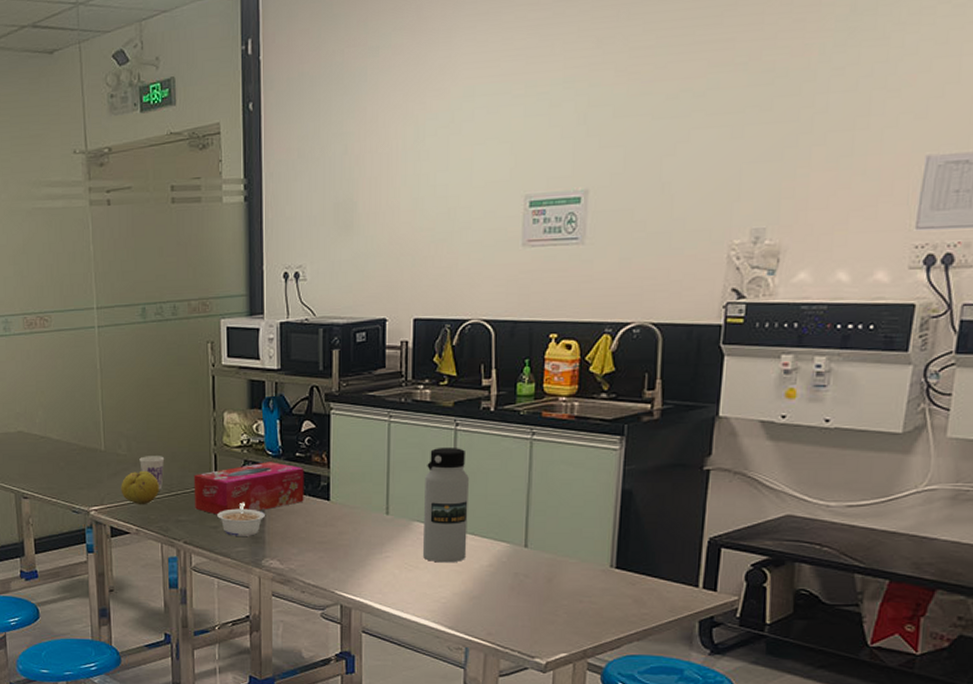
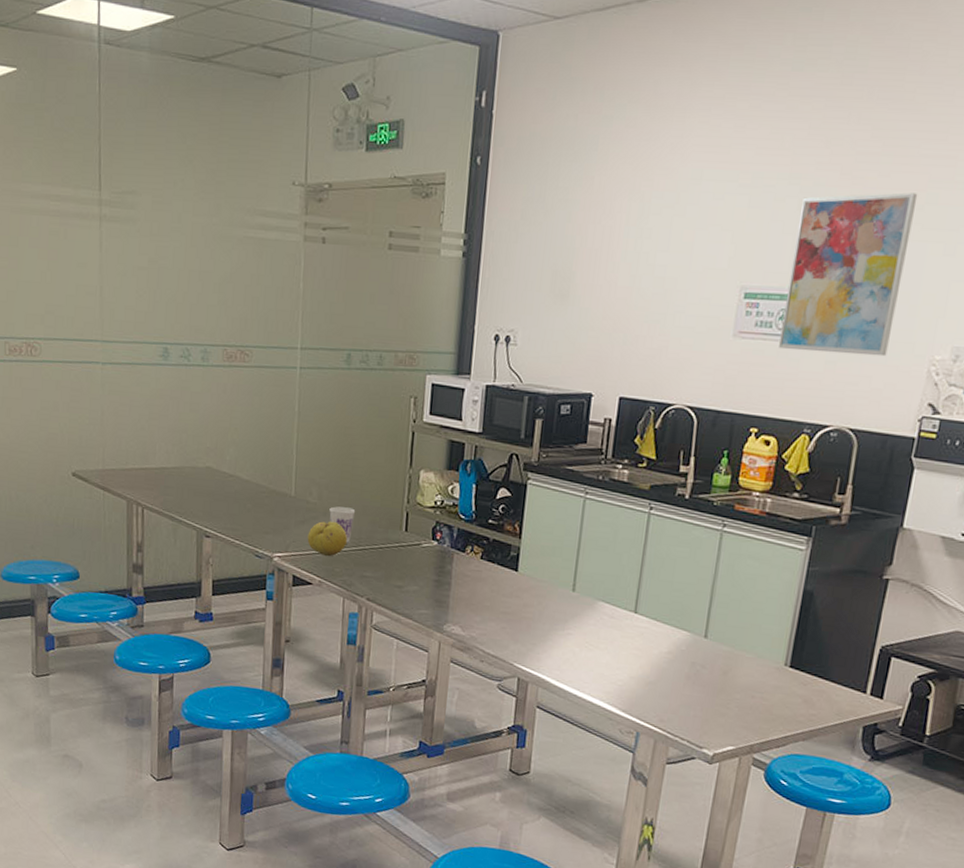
tissue box: present [194,462,304,515] -> none [381,525,496,575]
legume: present [217,503,265,536] -> none [403,565,452,600]
water bottle: present [422,446,469,563] -> none [604,529,658,646]
wall art: none [570,80,698,253] -> present [779,192,918,357]

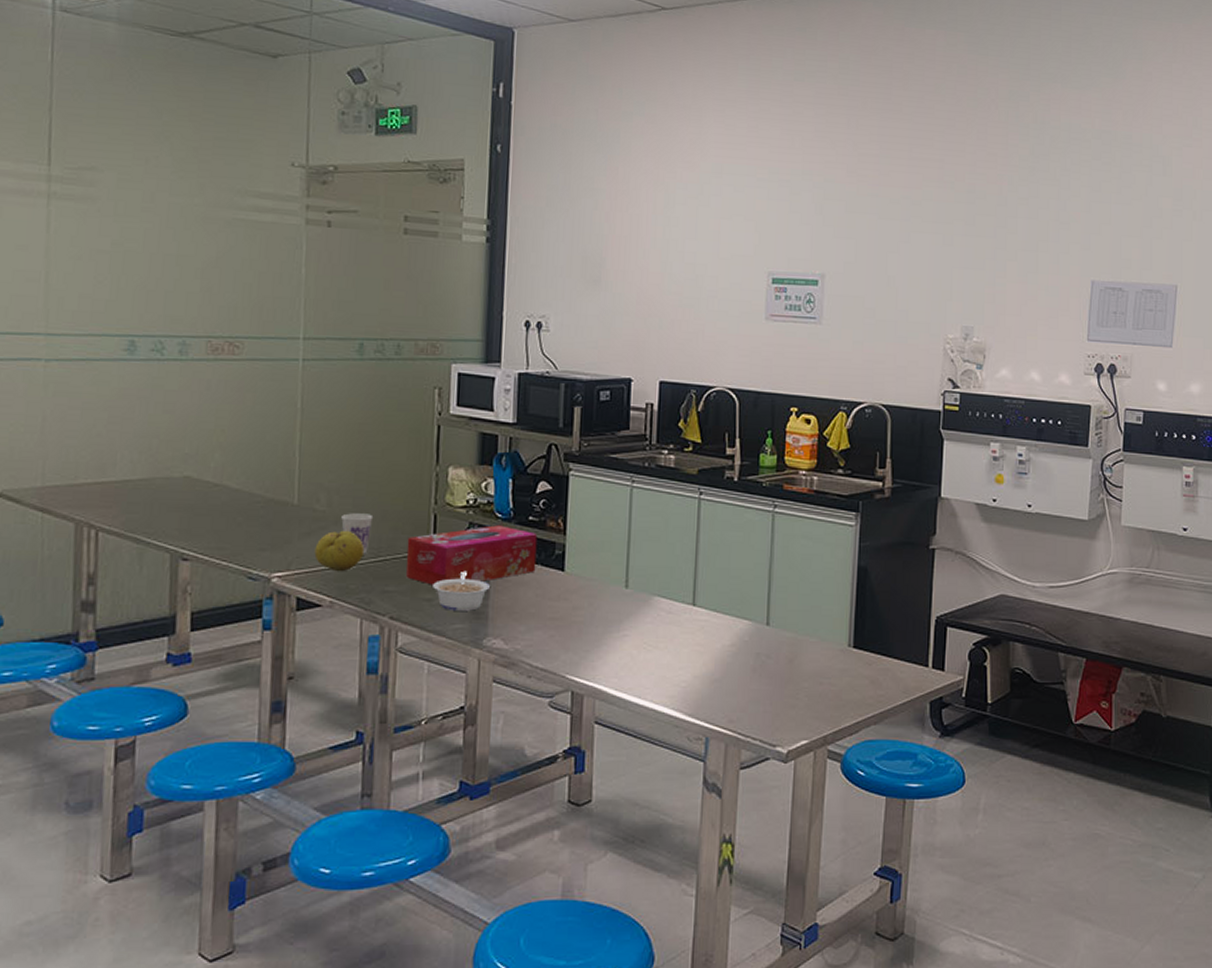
tissue box: none [381,525,496,575] -> present [406,525,538,585]
legume: none [403,565,452,600] -> present [433,572,490,611]
wall art: present [779,192,918,357] -> none [809,189,915,336]

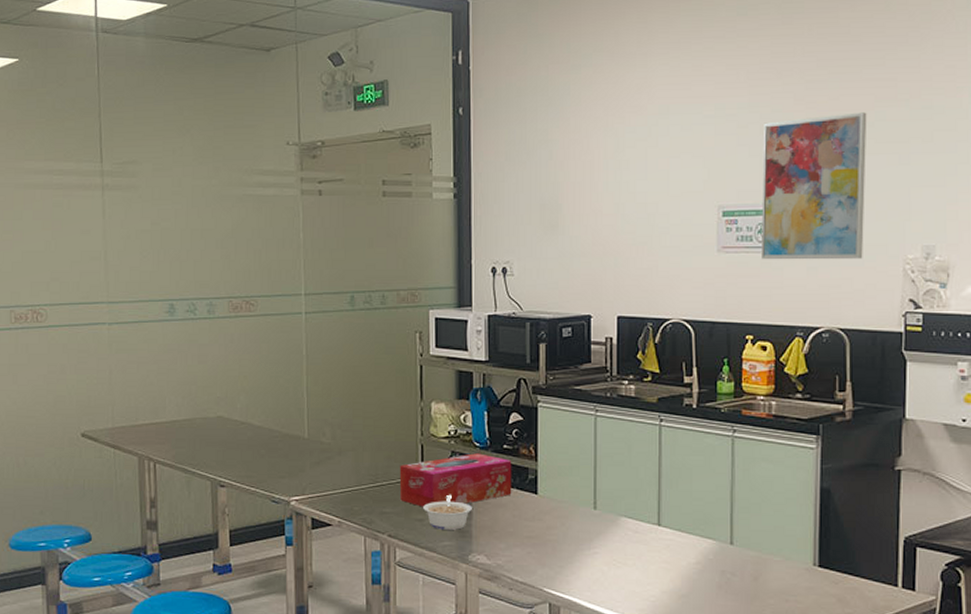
fruit: present [314,530,365,572] -> none [324,460,365,496]
cup: present [341,513,374,554] -> none [344,445,370,480]
wall art: none [809,189,915,336] -> present [761,112,867,260]

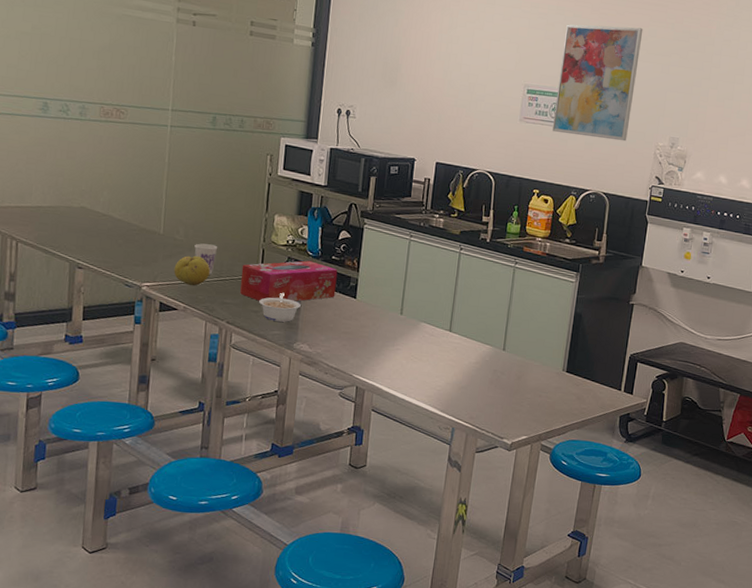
fruit: none [324,460,365,496] -> present [174,255,211,286]
cup: none [344,445,370,480] -> present [194,243,218,274]

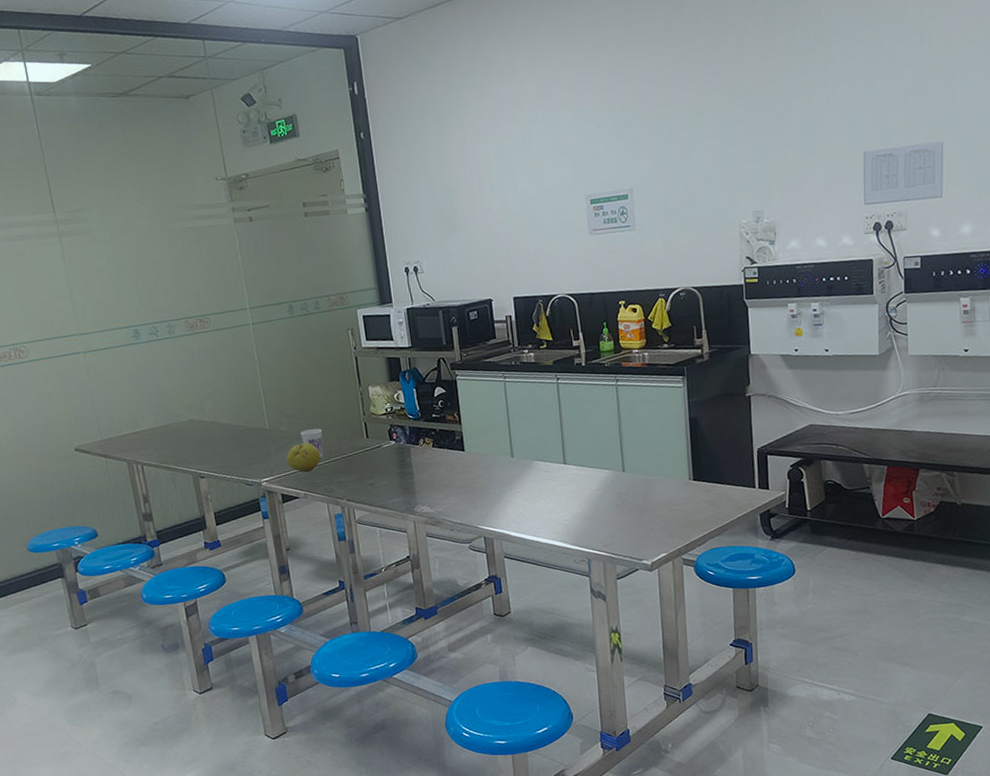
tissue box: present [240,260,338,302] -> none [349,424,444,474]
legume: present [259,293,301,322] -> none [372,461,413,490]
wall art: present [552,24,643,142] -> none [617,103,707,237]

